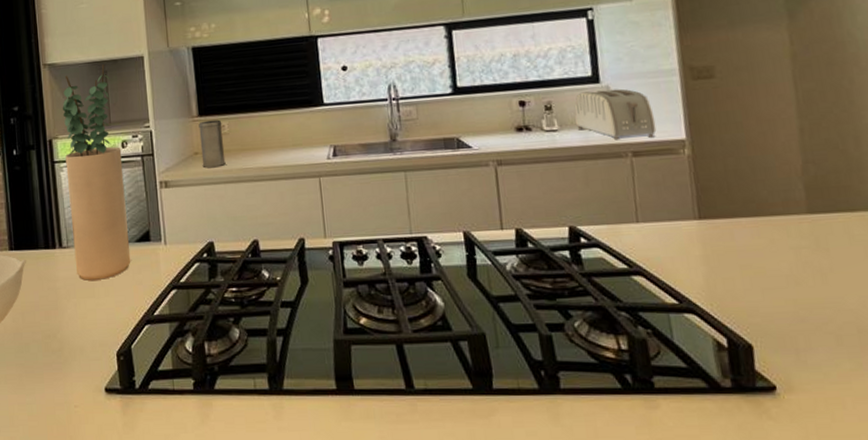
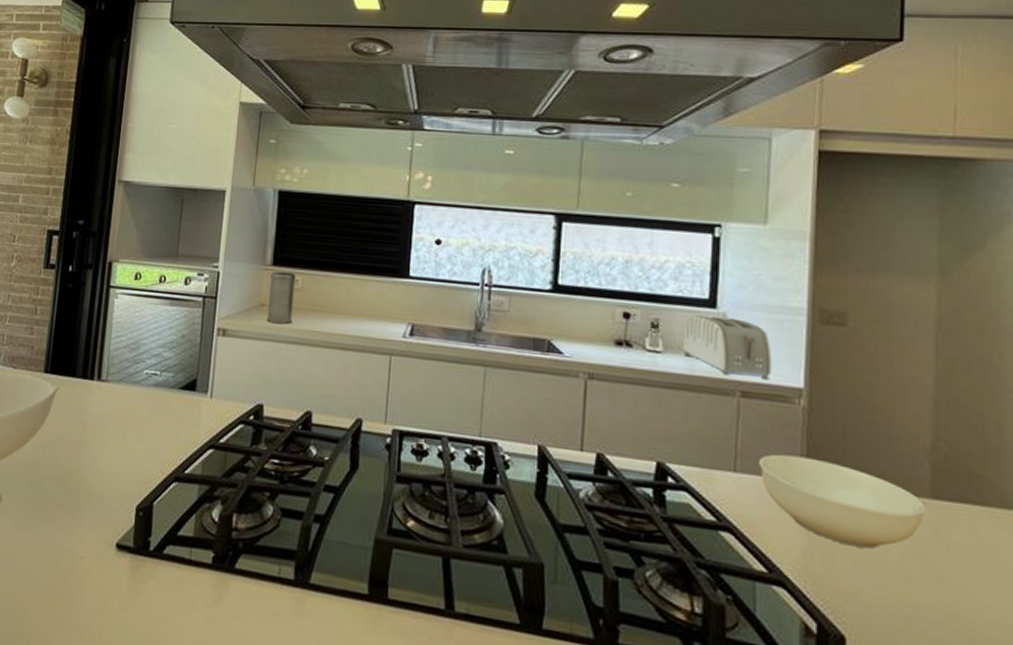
vase: present [62,64,131,281] -> none [110,192,186,424]
bowl: none [656,198,806,268] -> present [758,454,926,549]

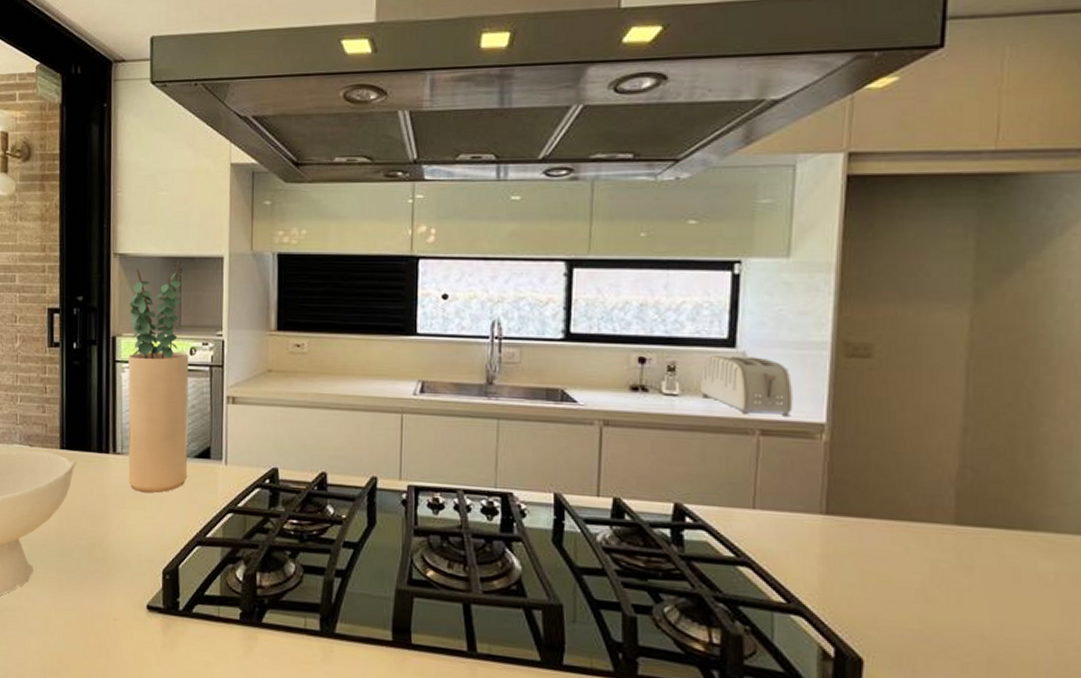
vase: none [110,192,186,424] -> present [128,261,189,493]
canister: present [266,271,296,325] -> none [275,336,302,389]
bowl: present [758,454,926,549] -> none [777,489,949,576]

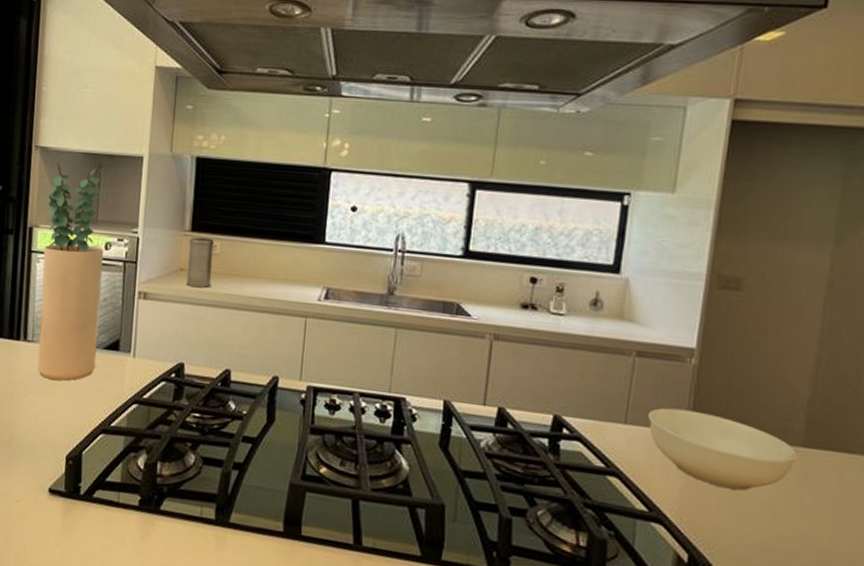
canister: none [275,336,302,389] -> present [186,237,215,289]
toaster: present [699,356,794,418] -> none [584,280,669,342]
bowl: none [777,489,949,576] -> present [647,408,798,491]

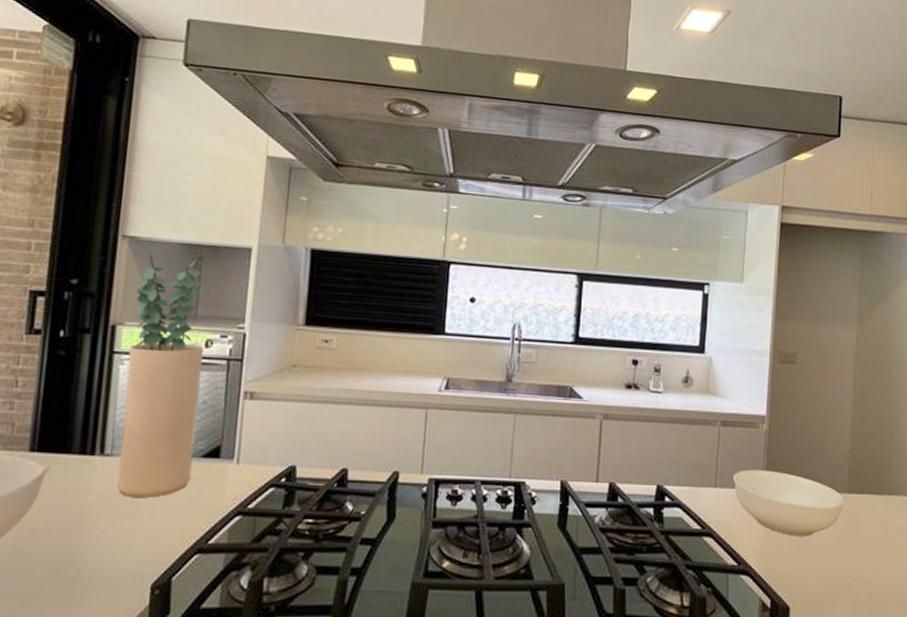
canister: present [186,237,215,289] -> none [298,331,331,385]

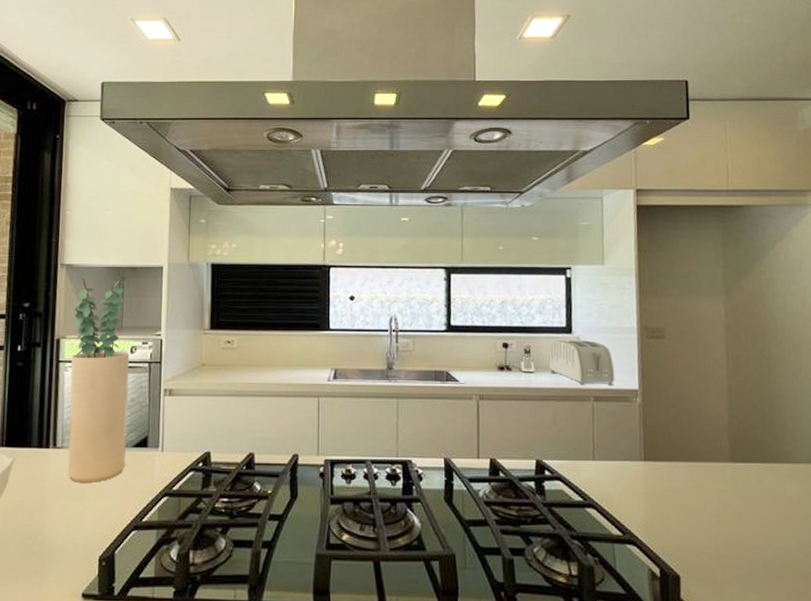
toaster: none [678,360,744,411] -> present [548,340,615,387]
bowl: present [732,469,845,536] -> none [610,442,728,506]

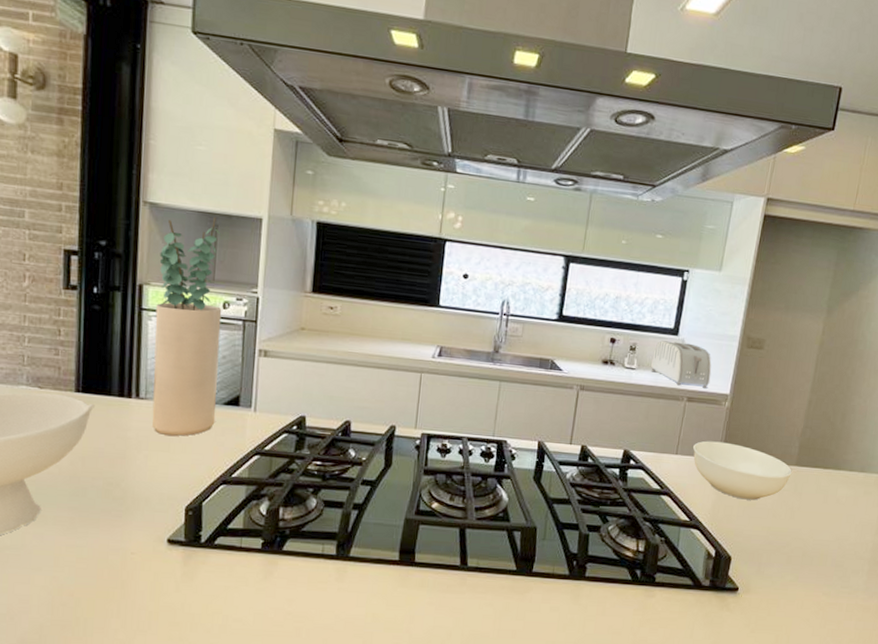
bowl: none [610,442,728,506] -> present [692,441,792,500]

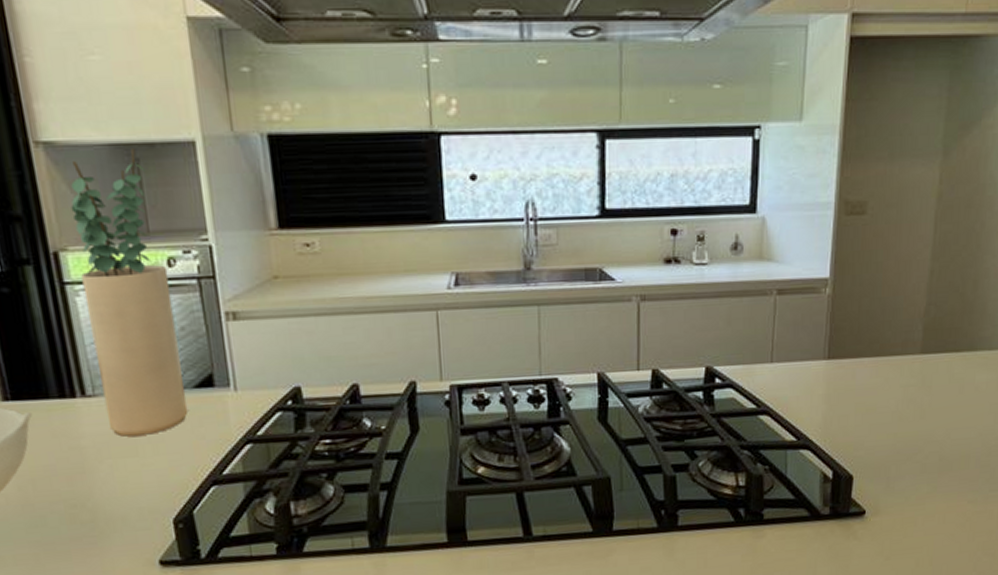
toaster: present [650,340,712,389] -> none [725,220,804,277]
bowl: present [692,441,792,500] -> none [790,338,917,405]

